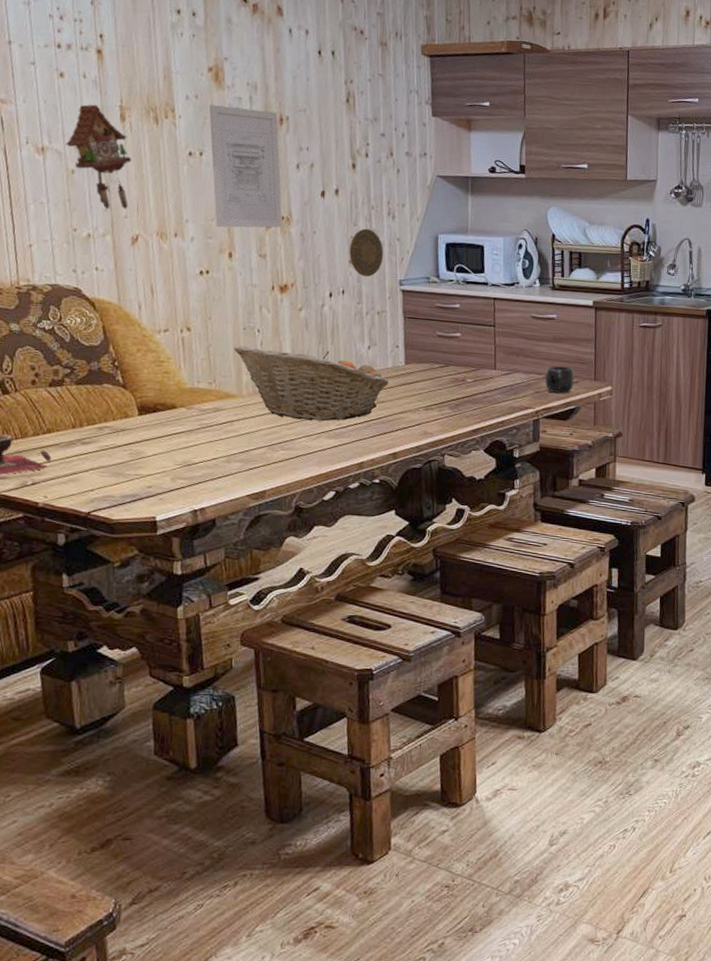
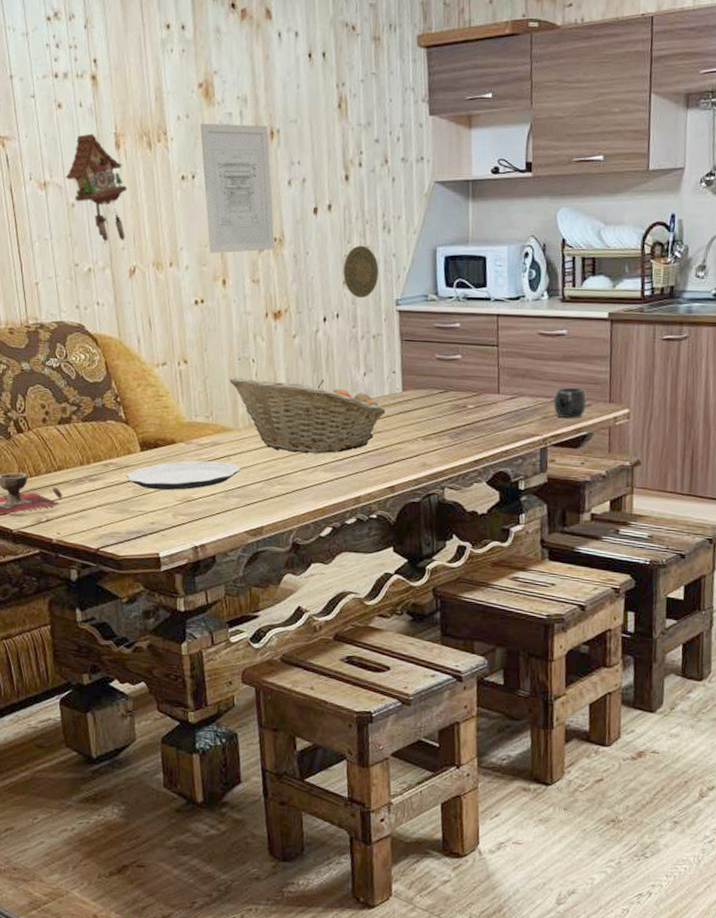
plate: none [121,425,244,455] -> present [125,461,241,491]

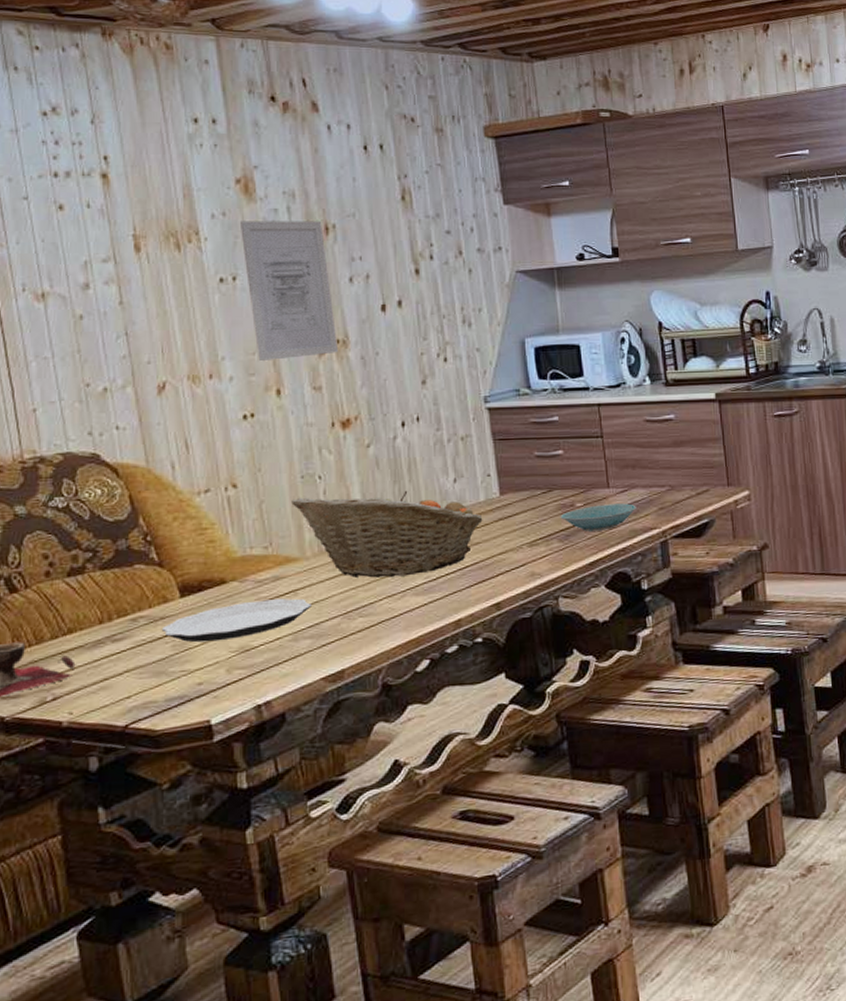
cuckoo clock: present [65,133,127,242] -> none [70,236,152,356]
decorative plate: present [343,245,379,299] -> none [421,341,463,398]
bowl: none [453,408,522,433] -> present [560,503,636,531]
mug: present [553,387,587,418] -> none [668,473,704,507]

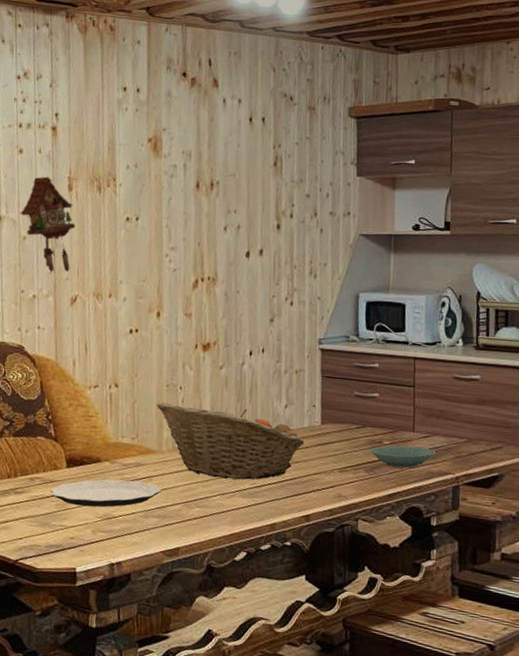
cuckoo clock: none [70,236,152,356] -> present [20,176,76,272]
wall art: present [239,221,339,362] -> none [146,173,209,288]

